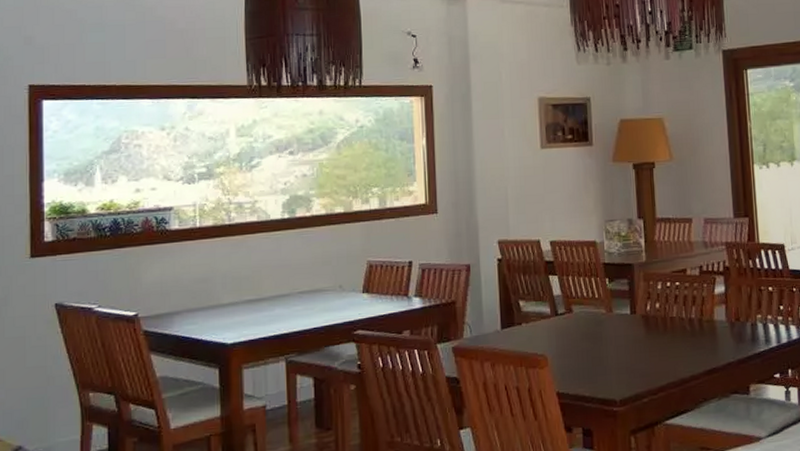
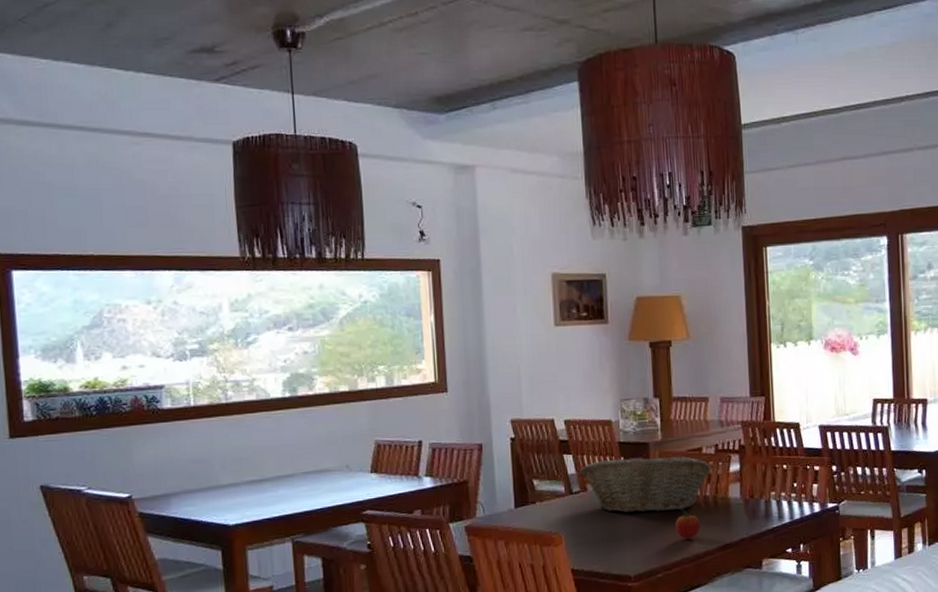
fruit basket: none [565,278,696,336] -> present [579,456,711,513]
fruit: none [660,329,686,363] -> present [675,507,700,540]

